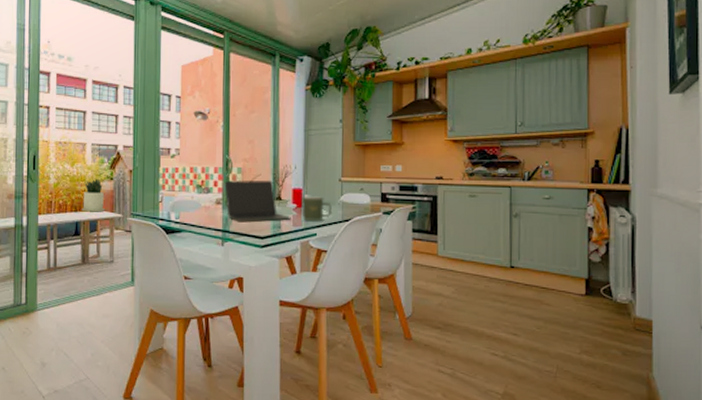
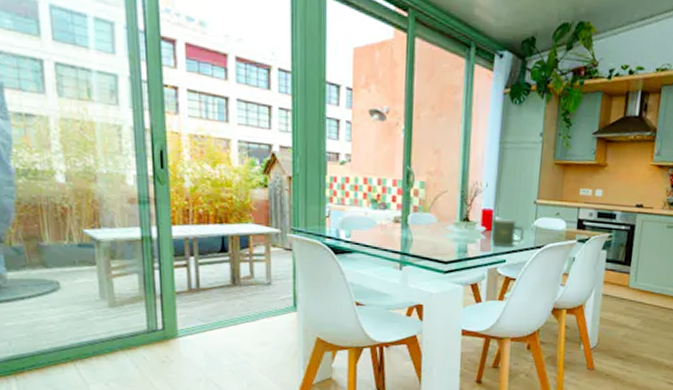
planter: present [81,178,105,212] -> none [228,184,258,226]
laptop: present [224,180,291,223] -> none [404,195,479,245]

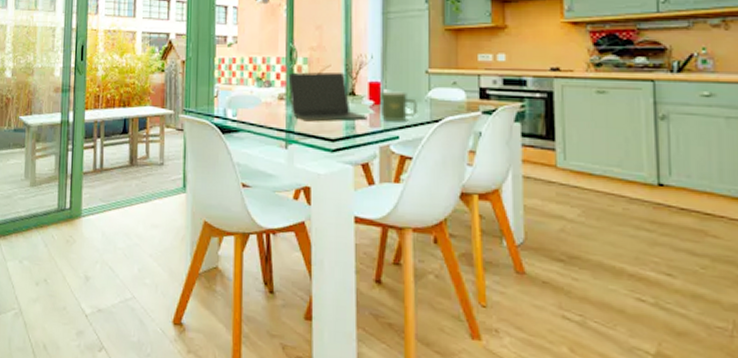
laptop: none [404,195,479,245] -> present [288,72,368,122]

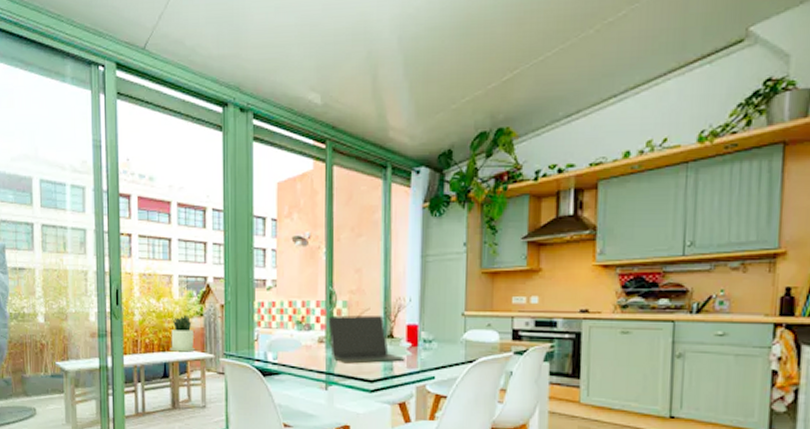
planter: none [130,70,155,108] -> present [170,314,195,352]
mug: present [380,91,419,122] -> none [417,333,454,363]

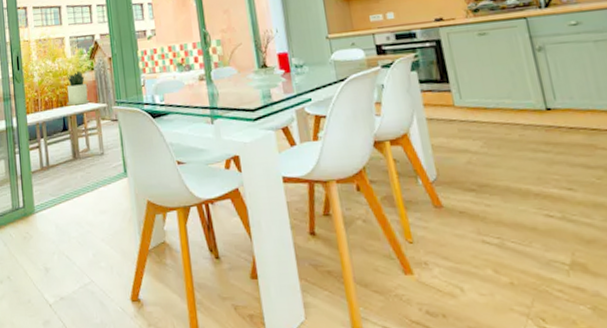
laptop: present [328,315,405,364] -> none [205,49,281,97]

